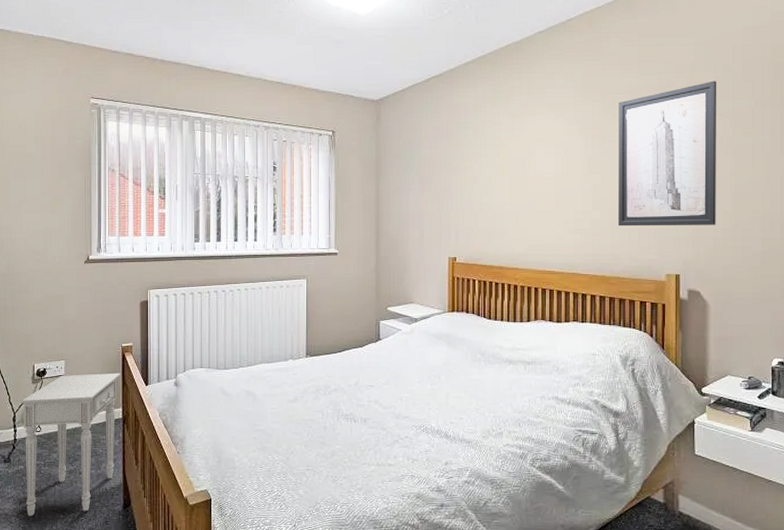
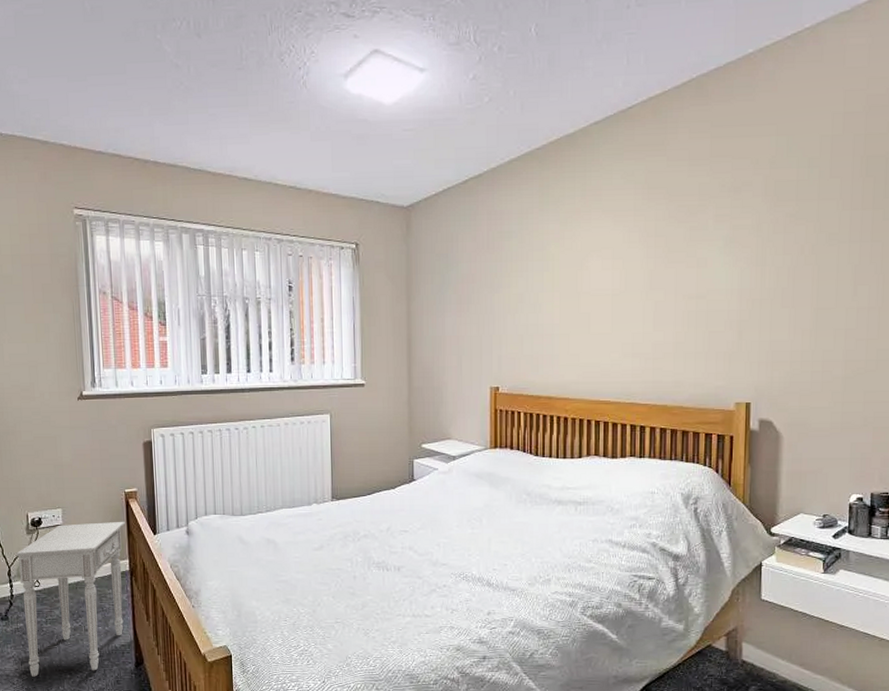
wall art: present [618,81,716,227] -> none [683,178,799,349]

